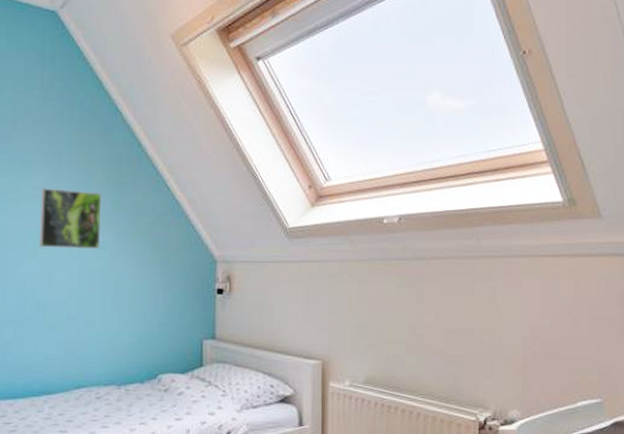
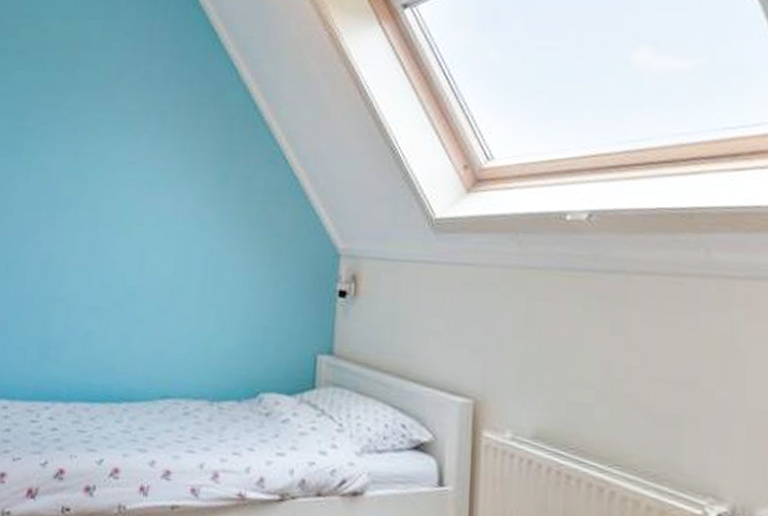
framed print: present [38,188,102,250] -> none [133,154,209,230]

